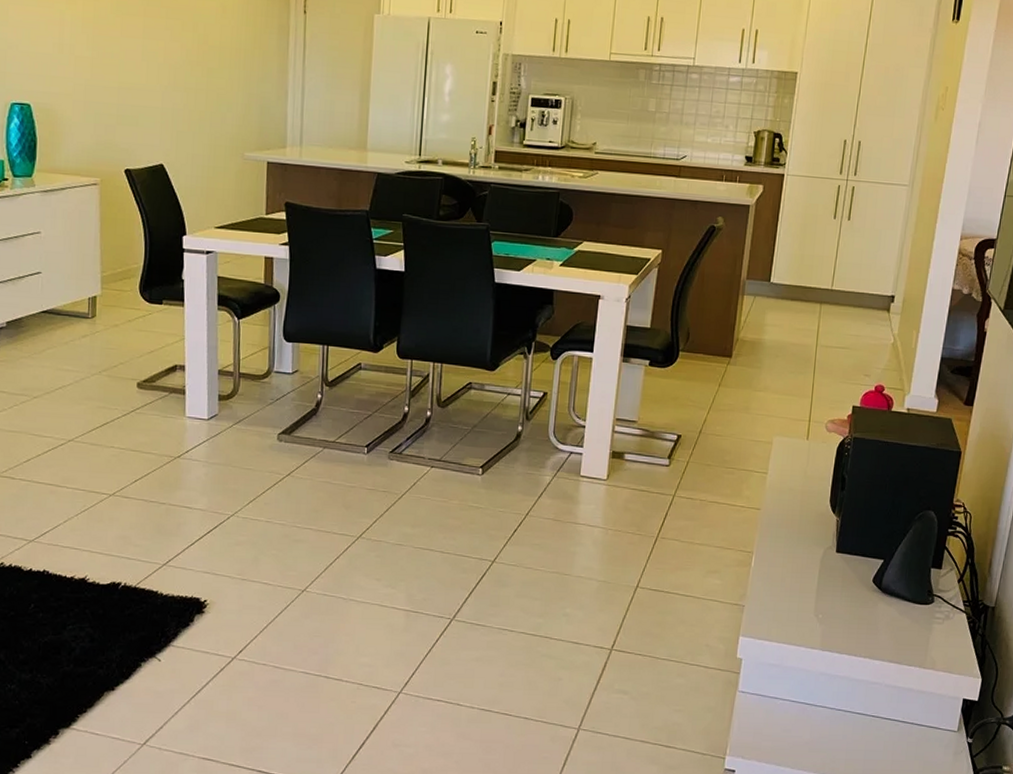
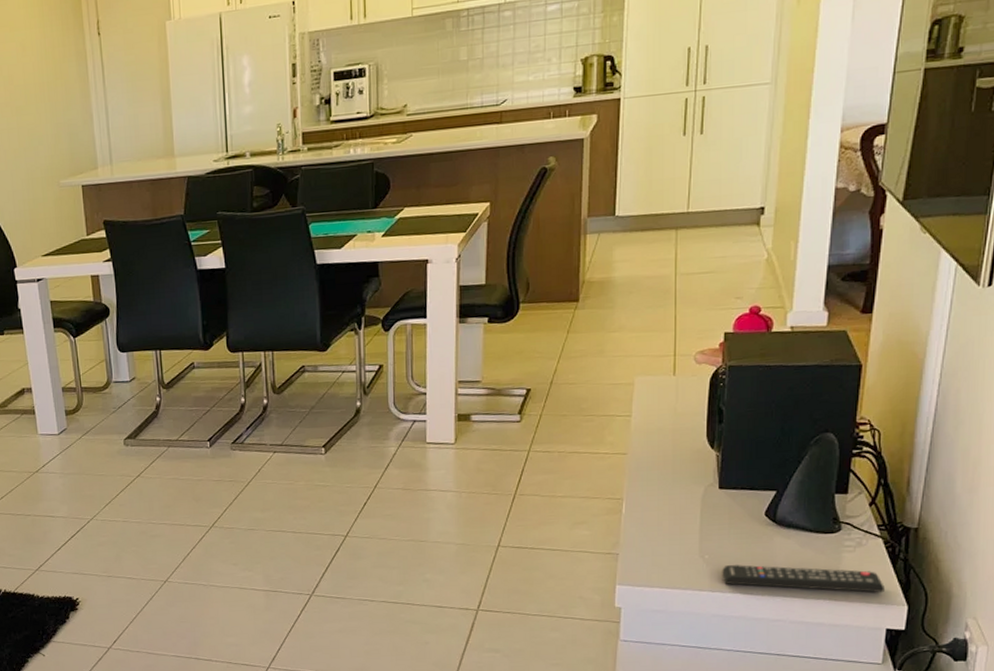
remote control: none [832,626,966,664] -> present [722,565,886,593]

